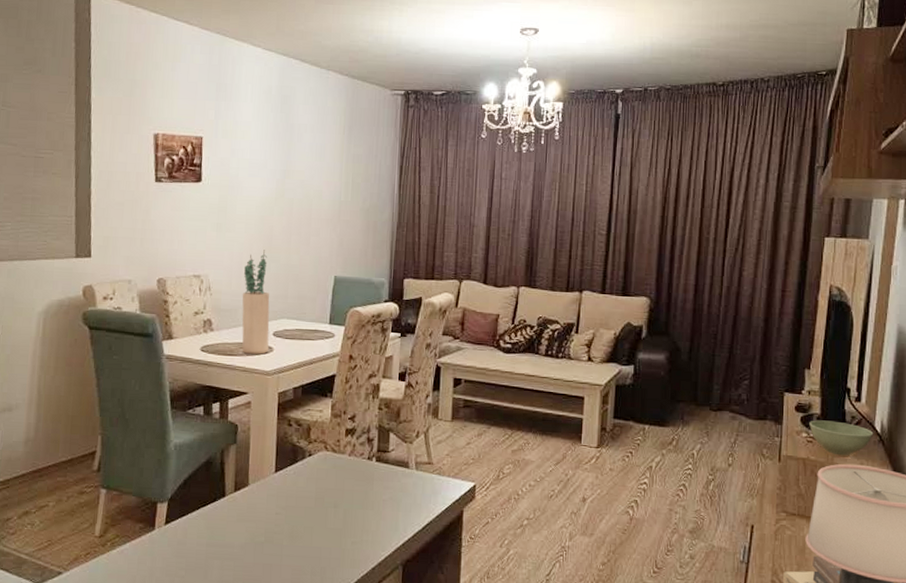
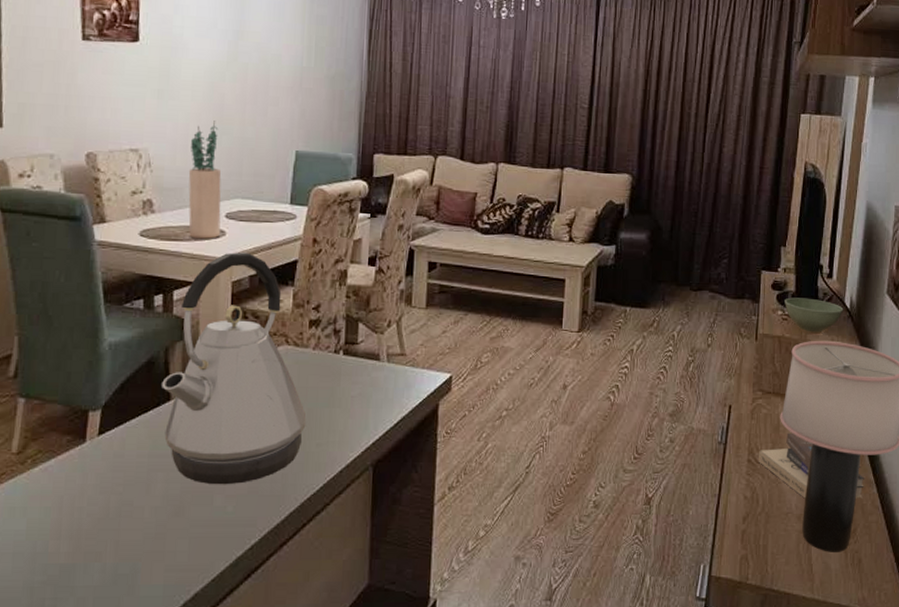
kettle: none [218,366,343,575] -> present [162,252,307,485]

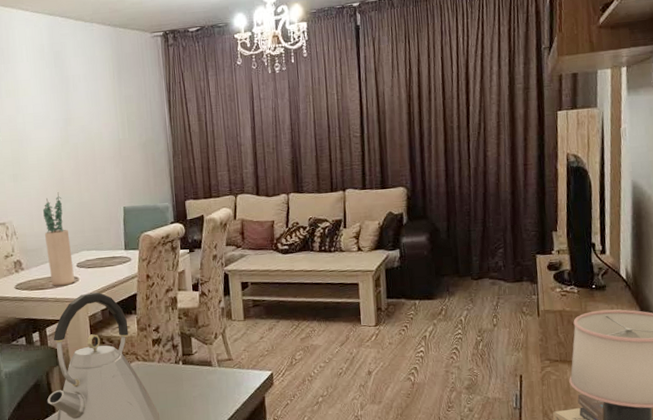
bowl: present [784,297,844,335] -> none [561,274,620,306]

